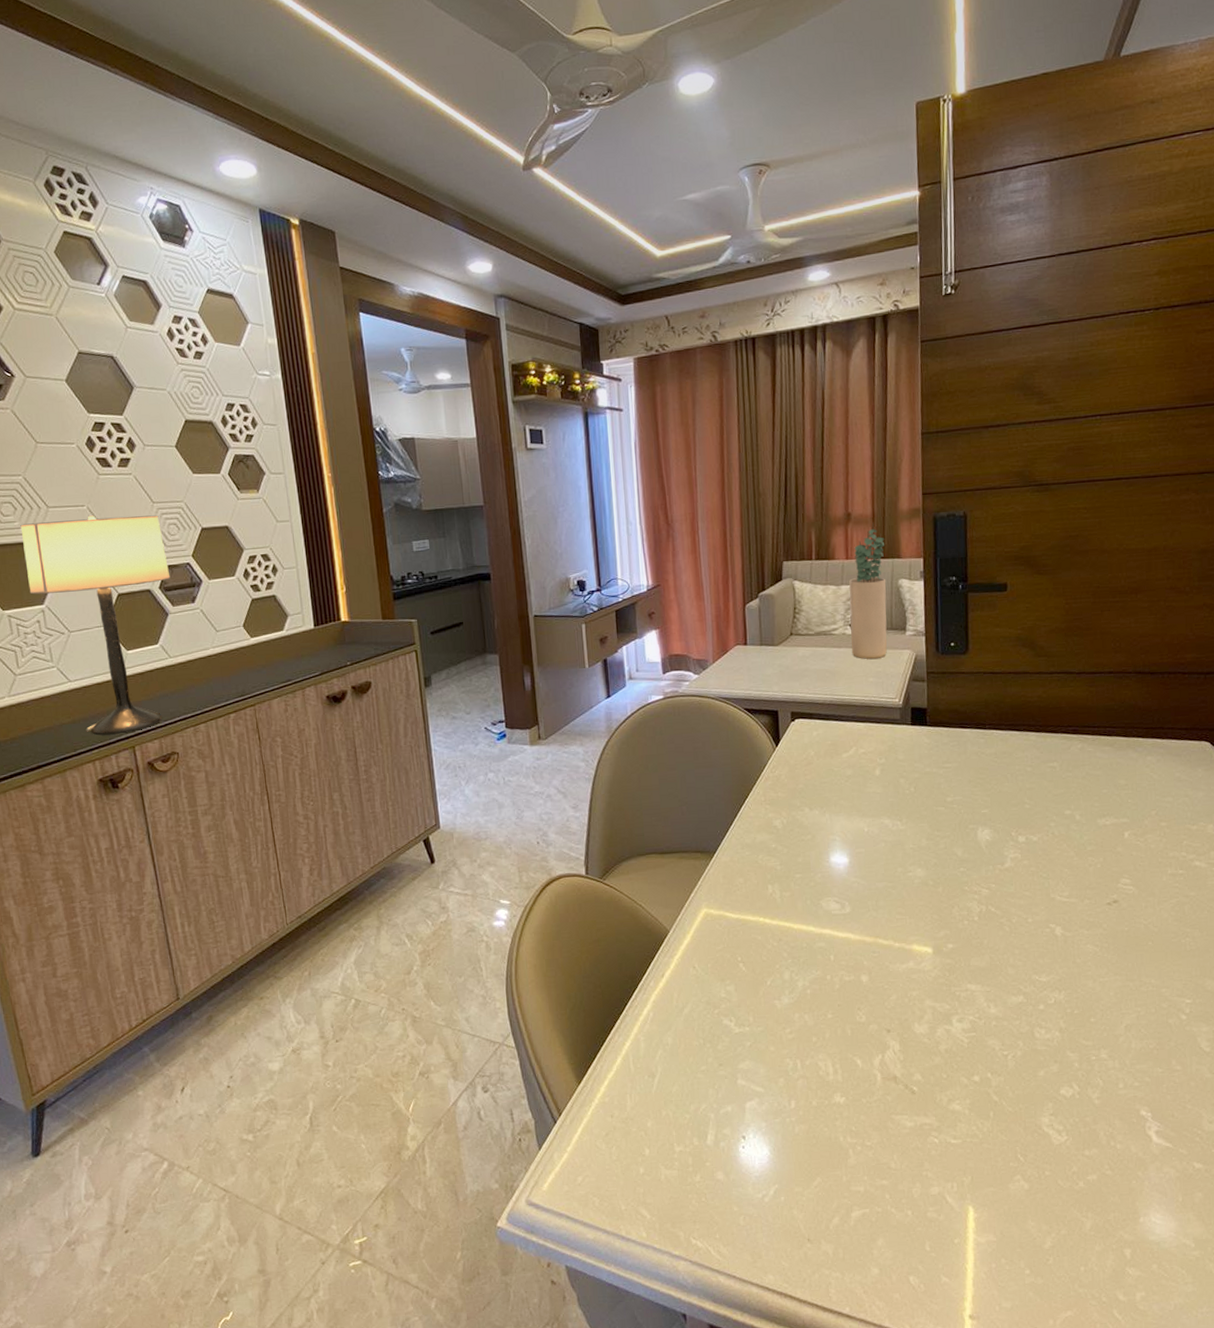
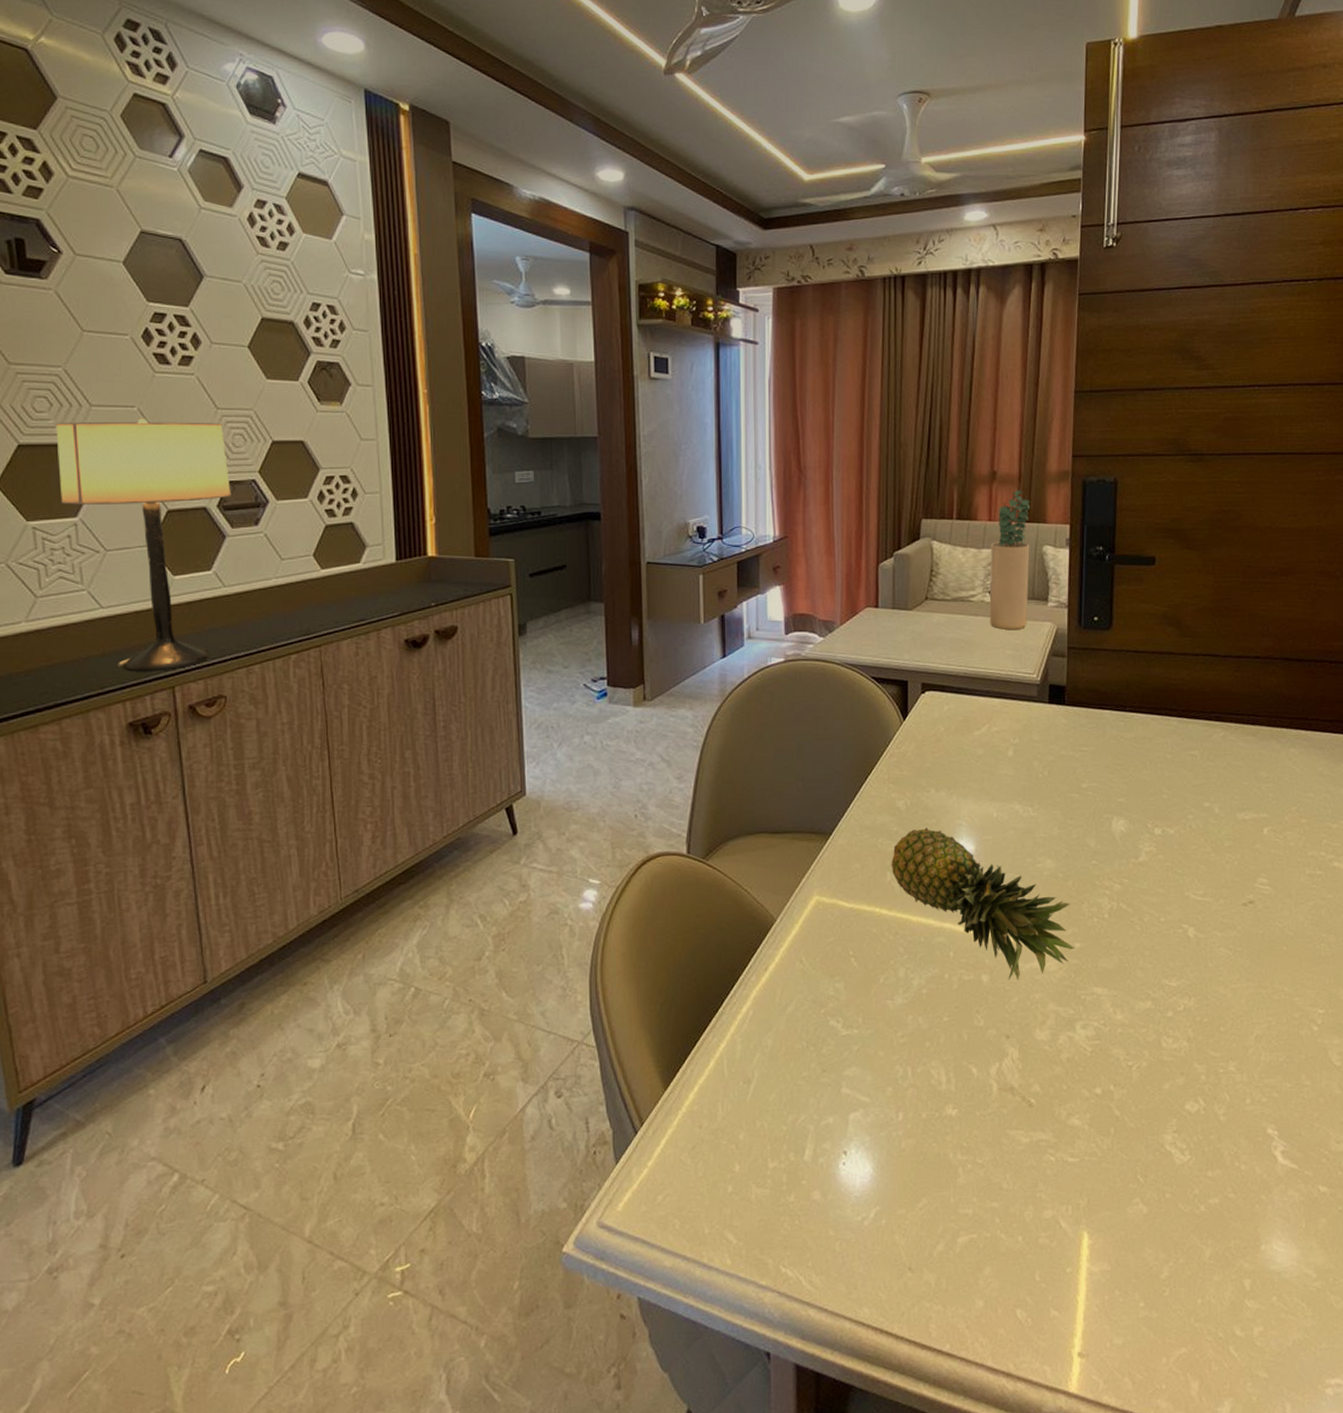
fruit: none [771,843,948,980] -> present [891,827,1075,981]

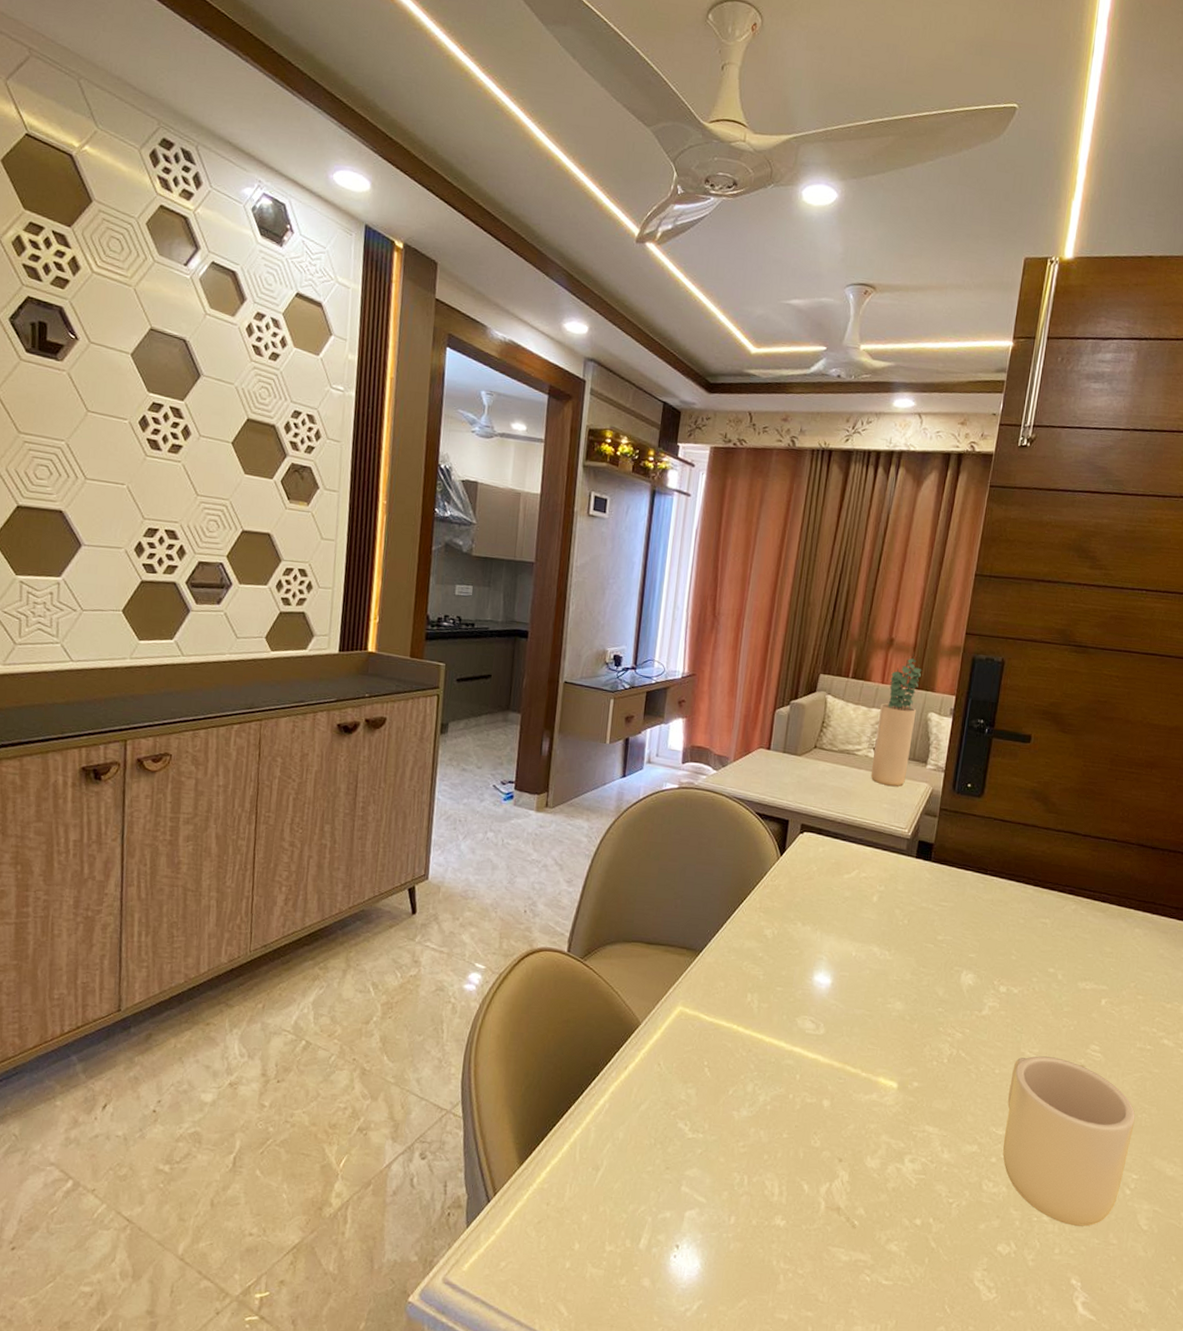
table lamp: present [55,418,232,672] -> none [48,490,200,725]
fruit: present [891,827,1075,981] -> none [752,957,914,1109]
mug: none [1178,896,1314,1072] -> present [1002,1055,1136,1227]

